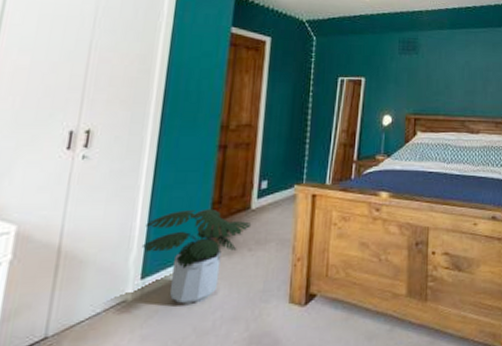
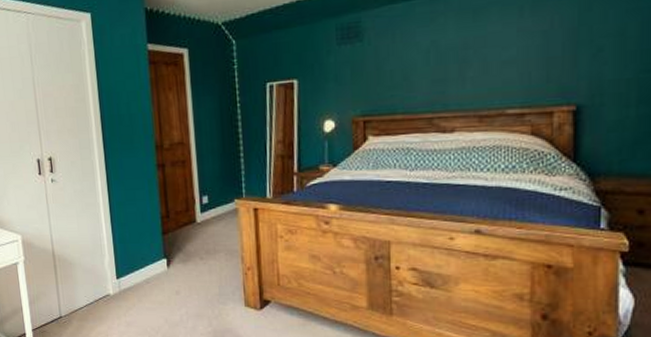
potted plant: present [141,208,252,306] -> none [111,222,200,302]

